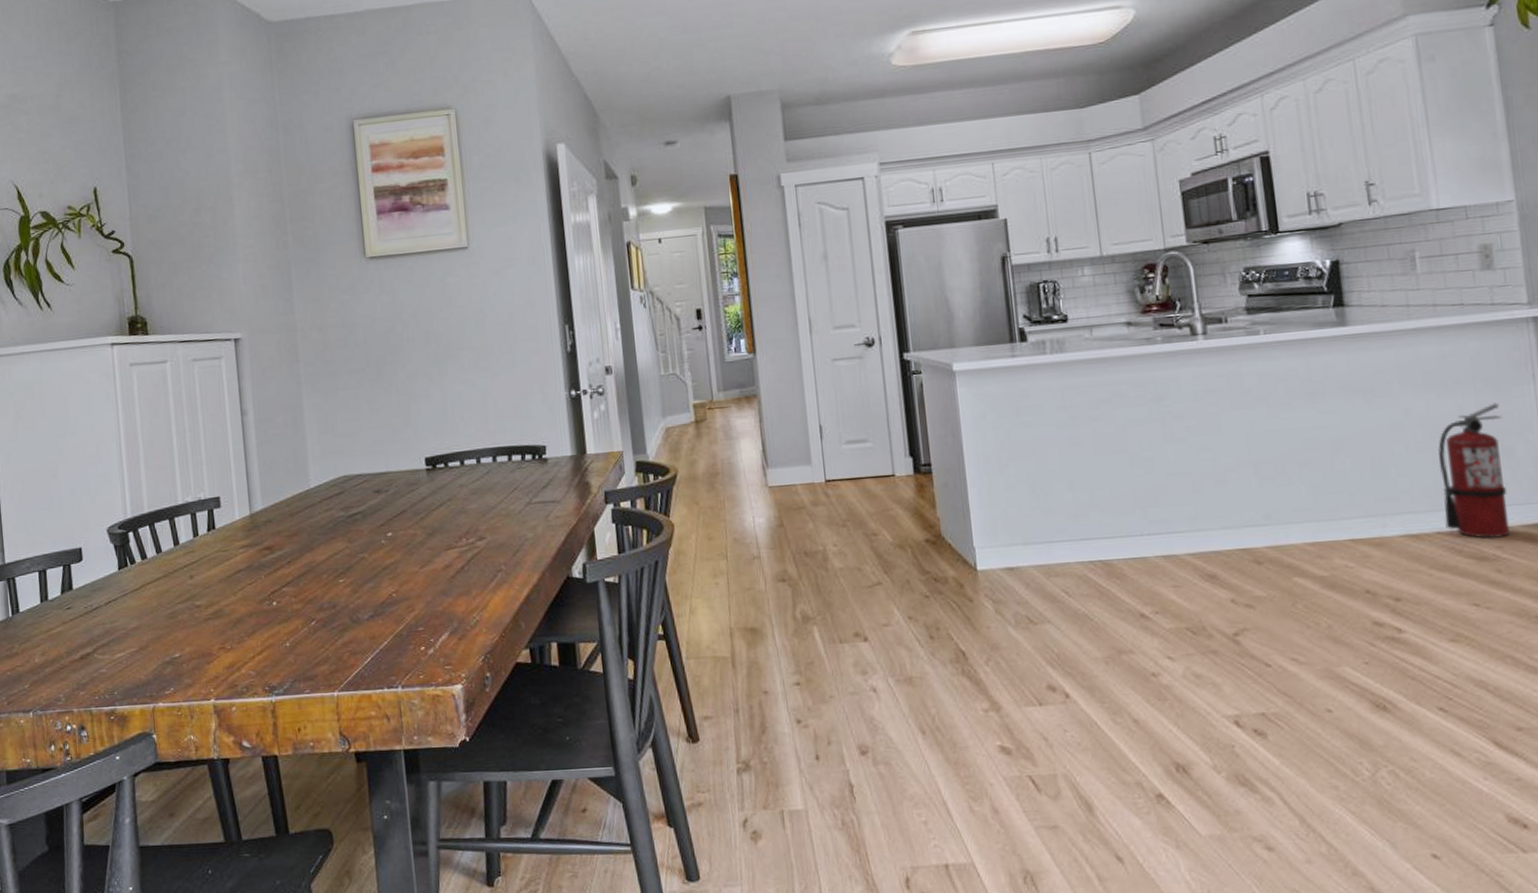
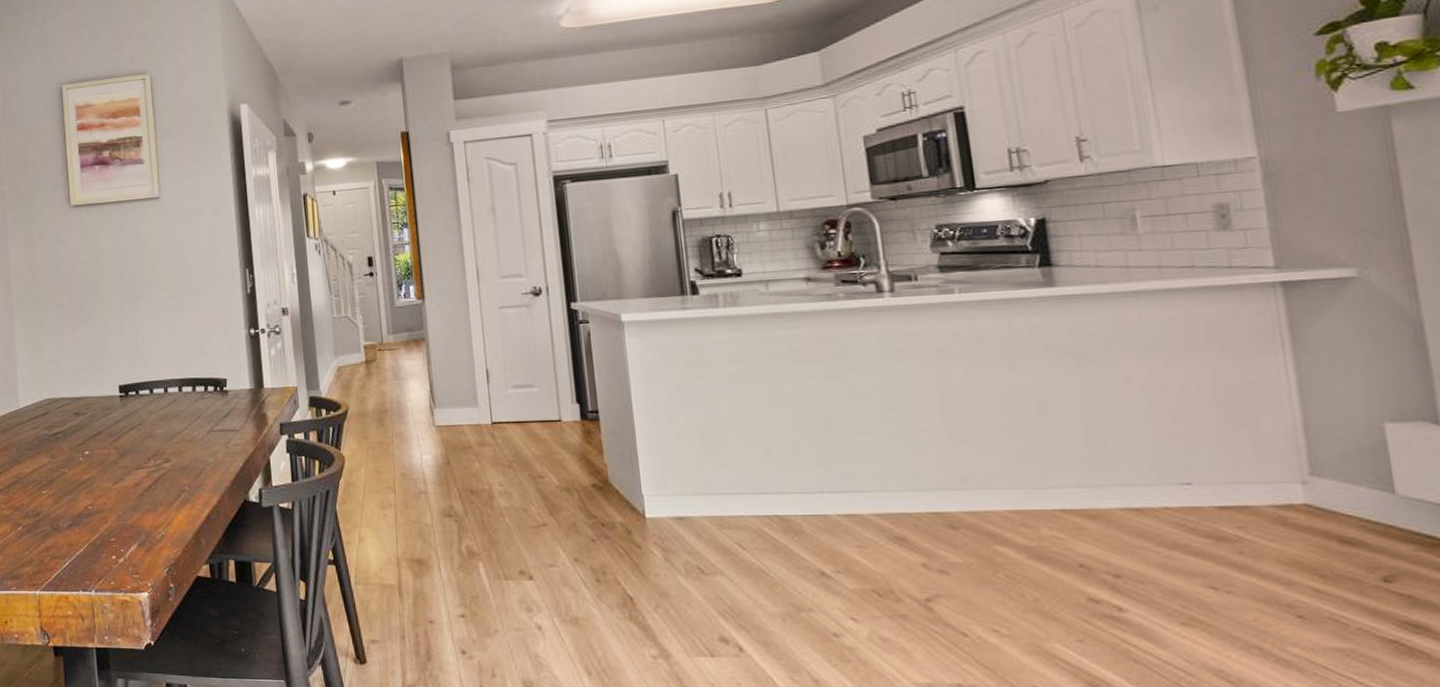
fire extinguisher: present [1438,403,1511,539] -> none [1165,372,1256,519]

